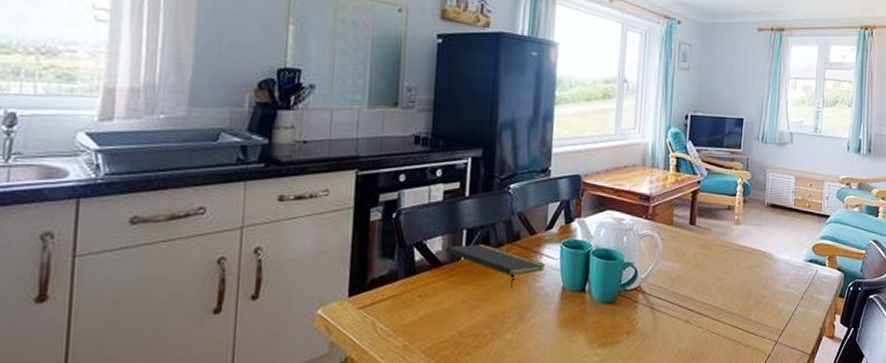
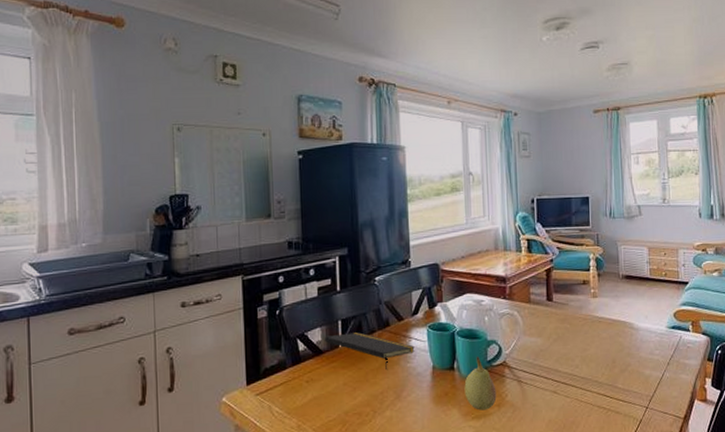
fruit: none [593,279,627,338] -> present [464,357,497,411]

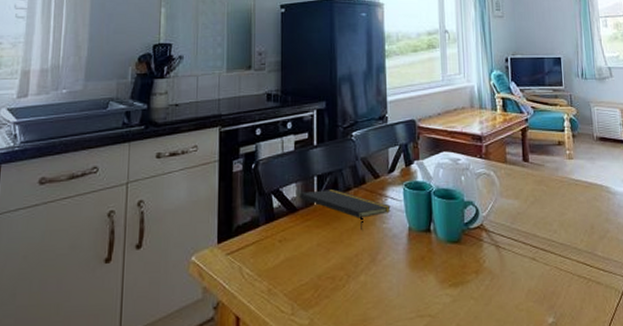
fruit: present [464,357,497,411] -> none [441,219,474,277]

